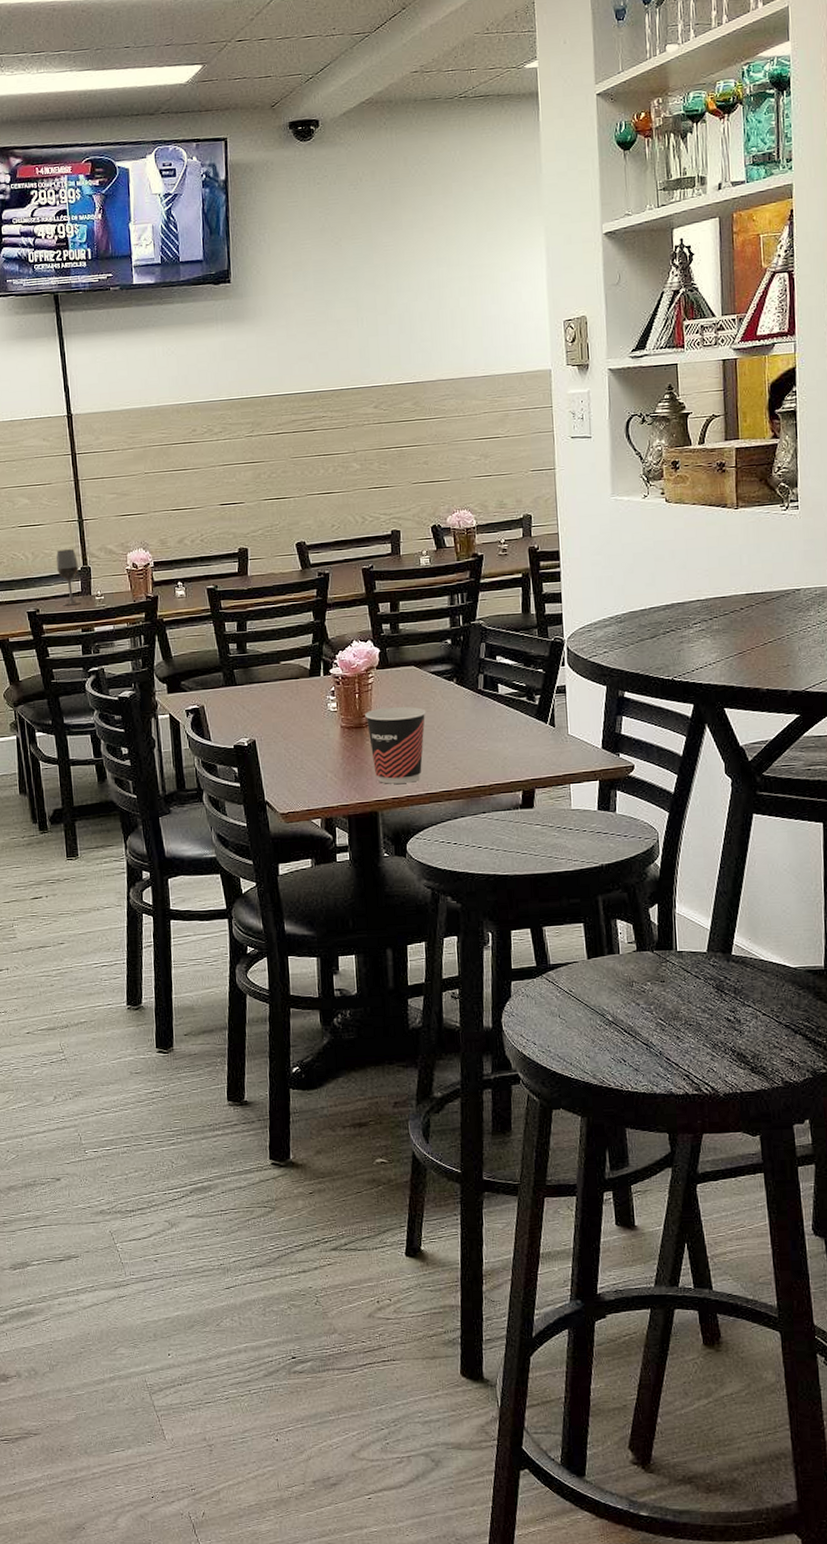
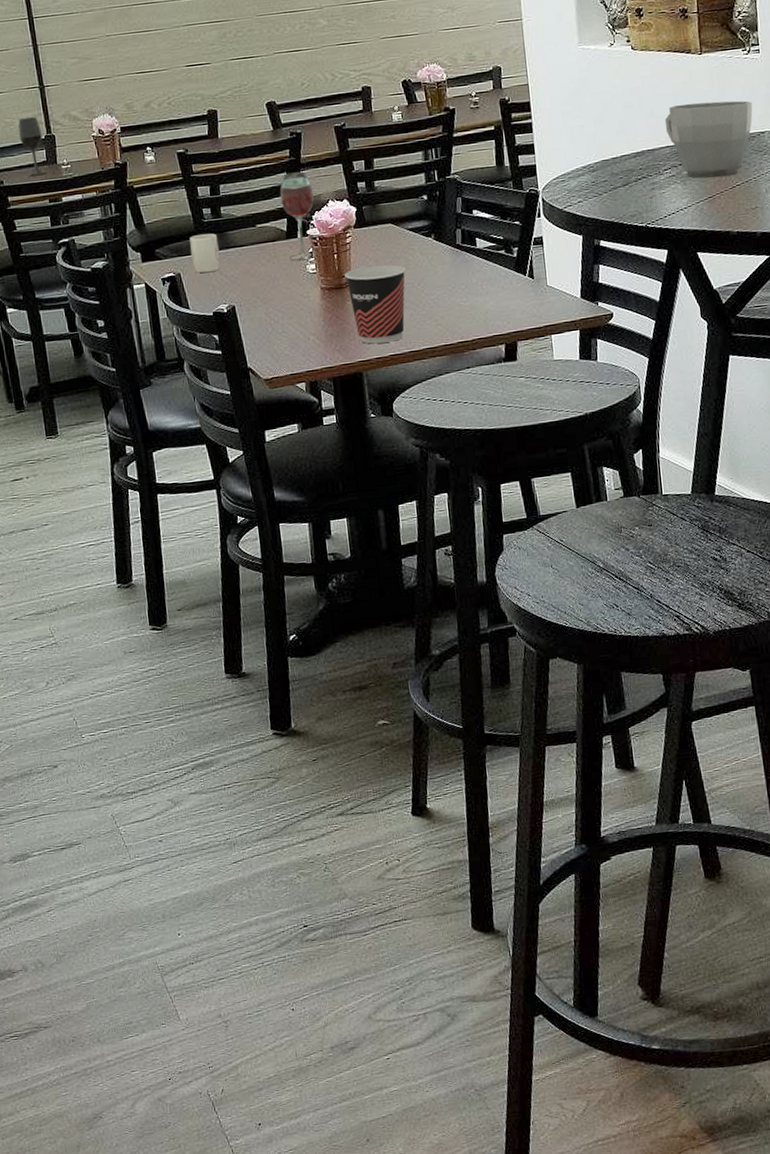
mug: none [214,668,244,707] -> present [189,233,221,274]
wineglass: none [305,611,339,699] -> present [279,171,314,262]
cup: none [696,556,789,634] -> present [664,100,753,179]

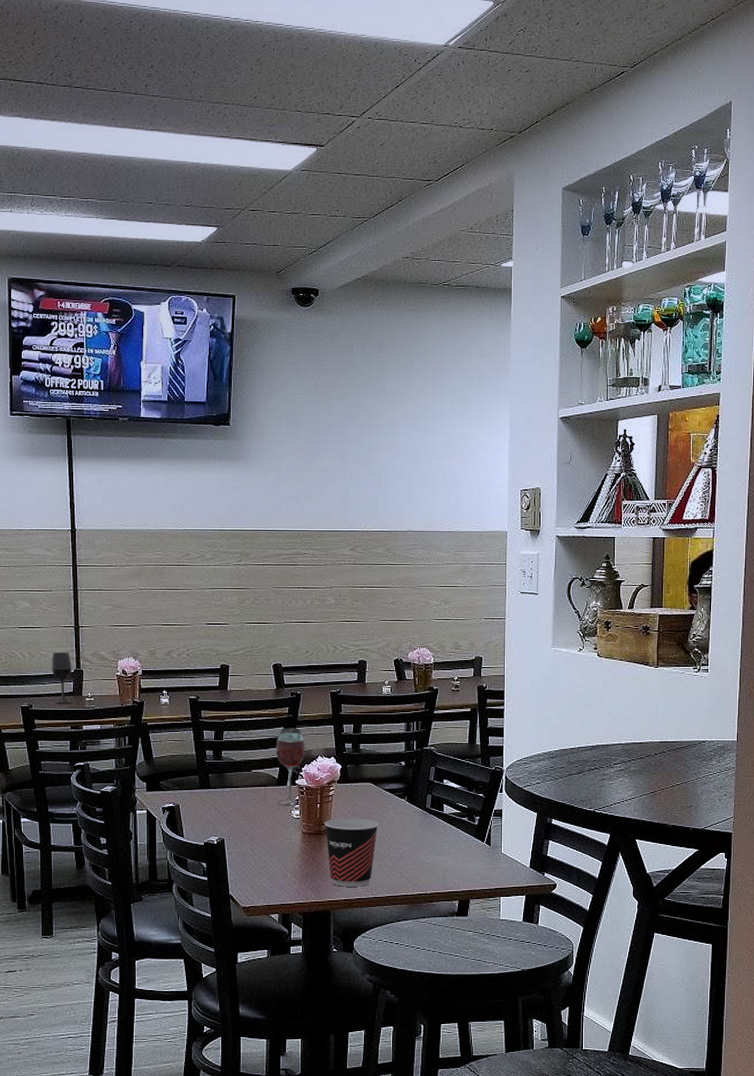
mug: present [189,233,221,274] -> none [190,773,216,807]
cup: present [664,100,753,179] -> none [619,708,697,776]

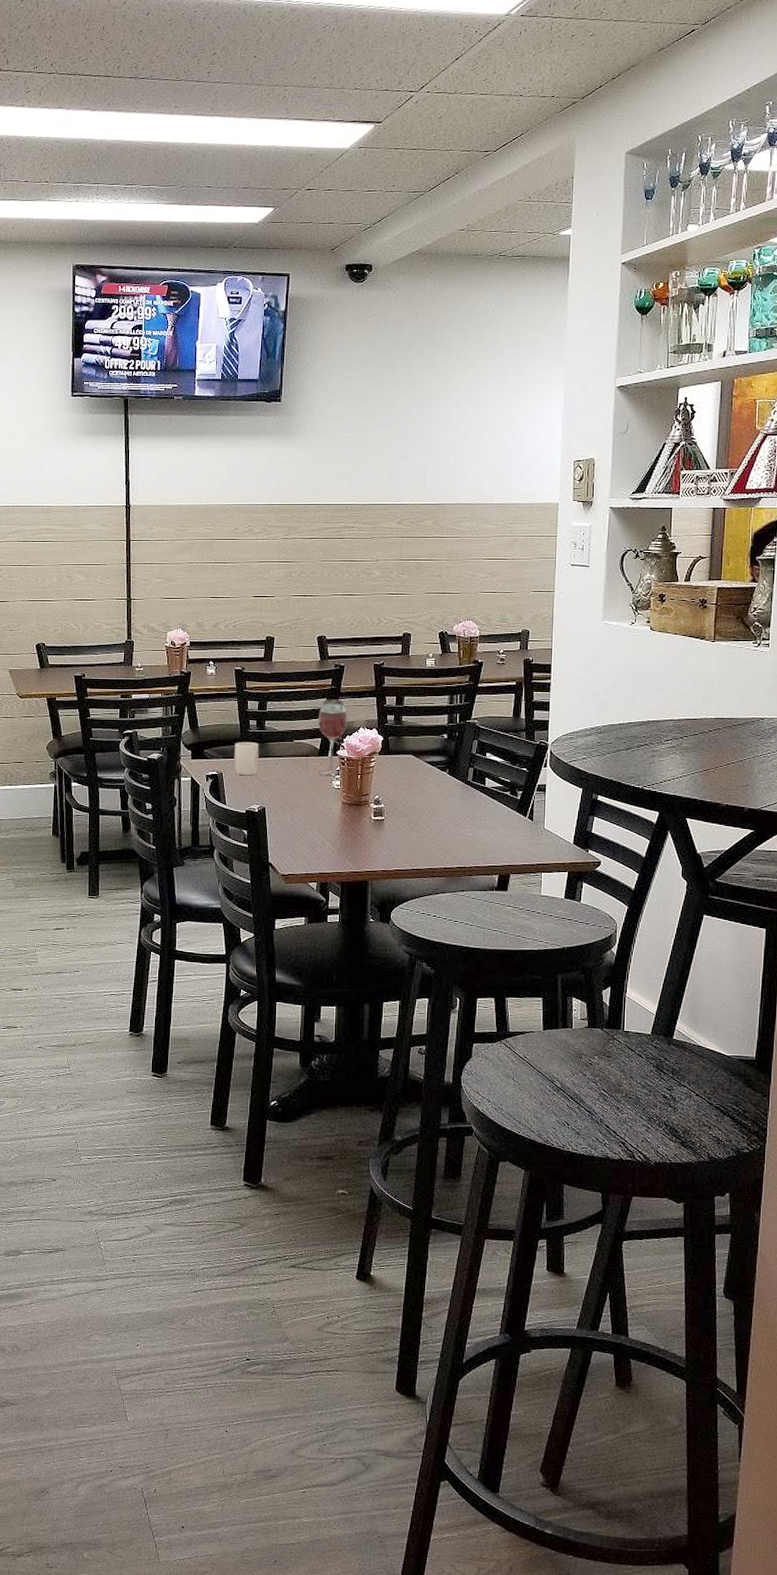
wine glass: present [51,652,73,705] -> none [103,624,123,675]
mug: none [190,773,216,807] -> present [233,742,259,776]
cup: present [325,818,379,887] -> none [365,789,419,858]

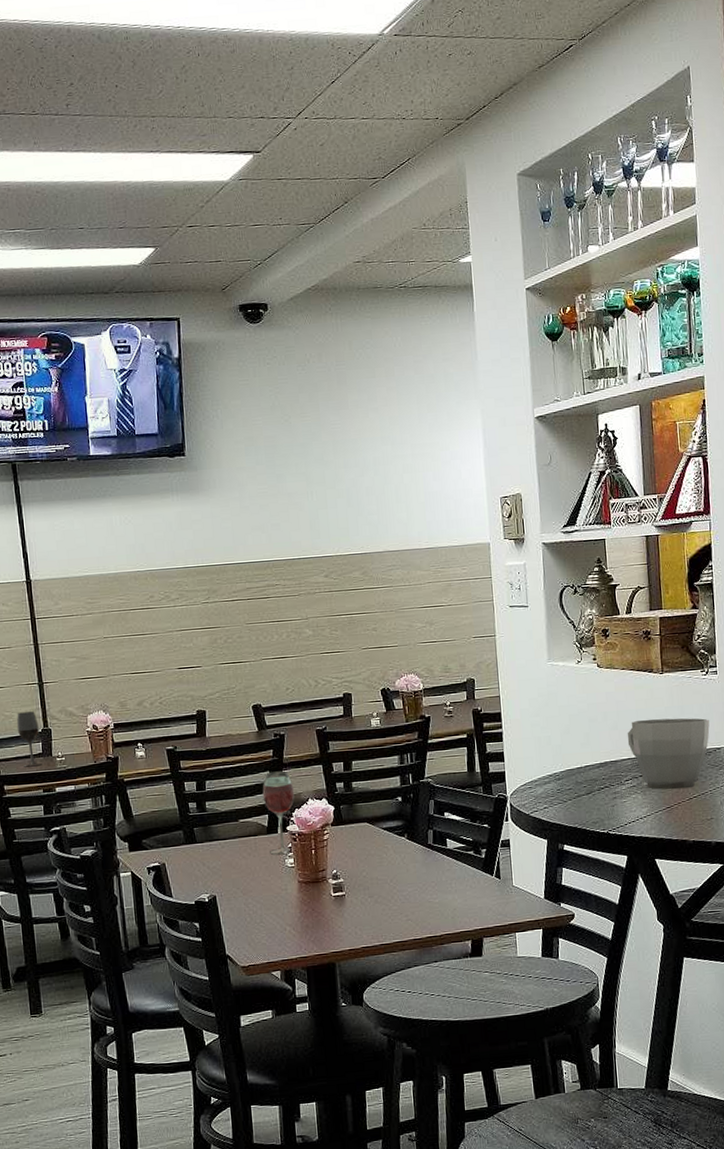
wine glass: none [103,624,123,675] -> present [16,711,43,768]
mug: present [233,742,259,776] -> none [175,826,204,864]
cup: none [672,684,756,754] -> present [627,718,710,790]

